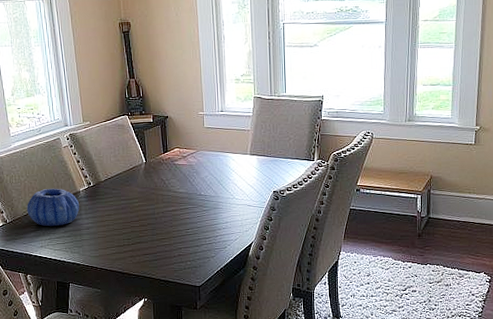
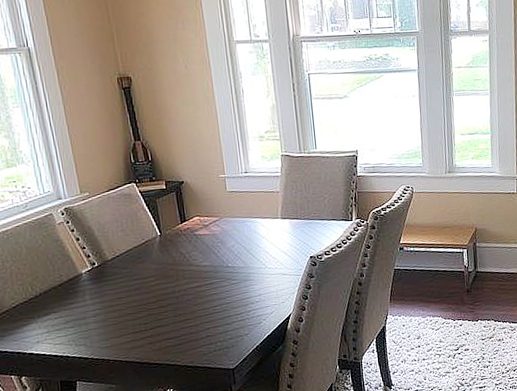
decorative bowl: present [27,188,80,227] -> none [15,272,83,318]

